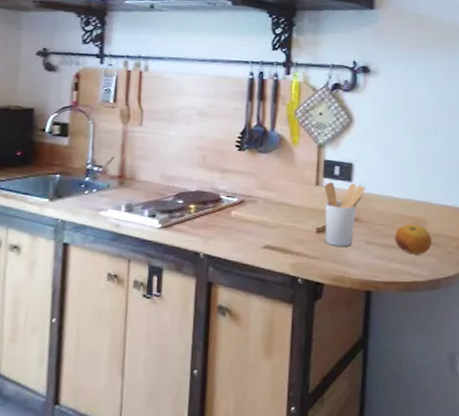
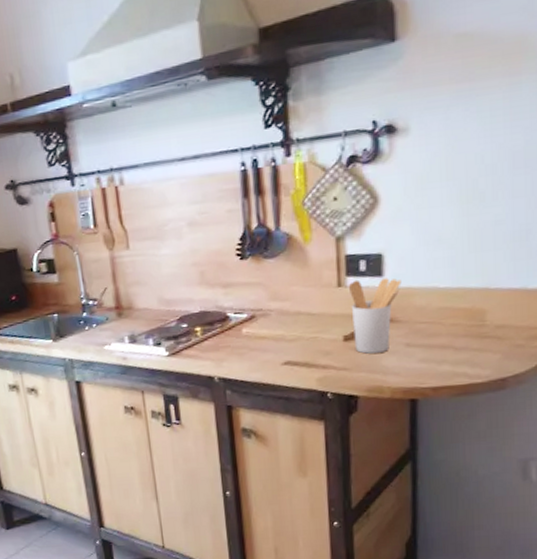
fruit: present [394,224,432,255] -> none [443,317,494,353]

